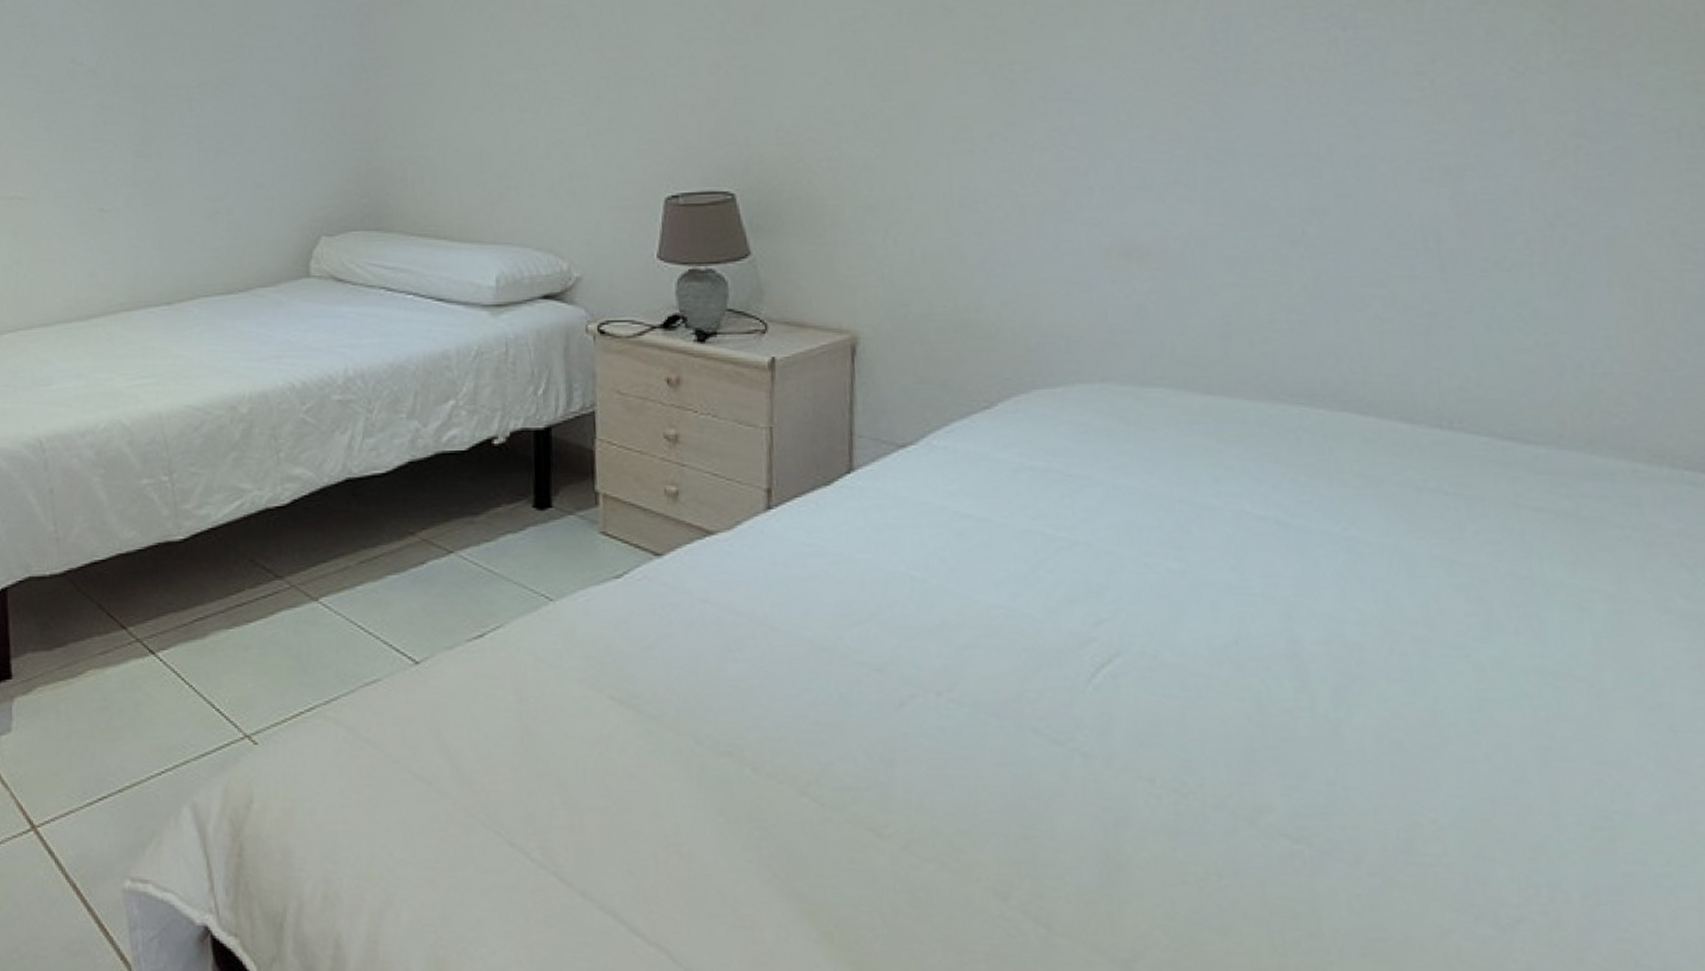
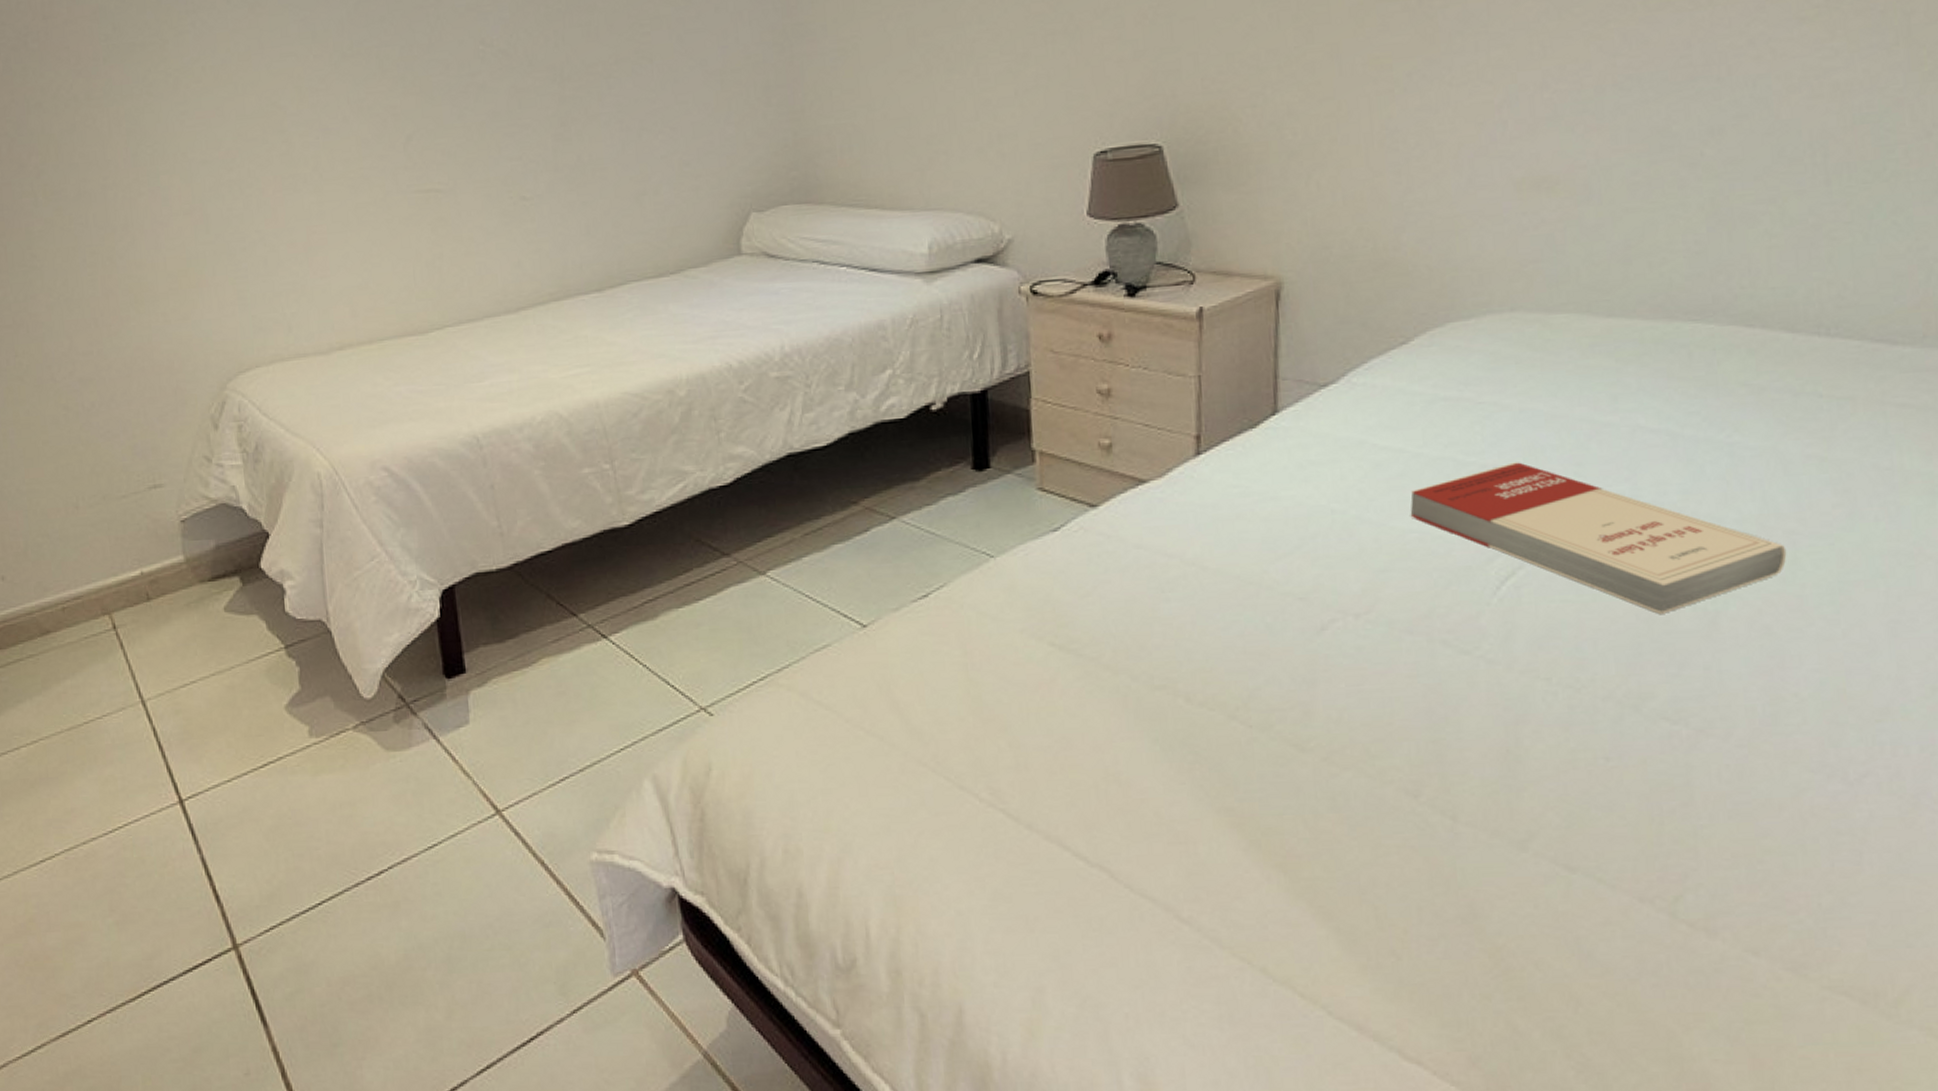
book: none [995,541,1417,718] -> present [1410,462,1787,614]

